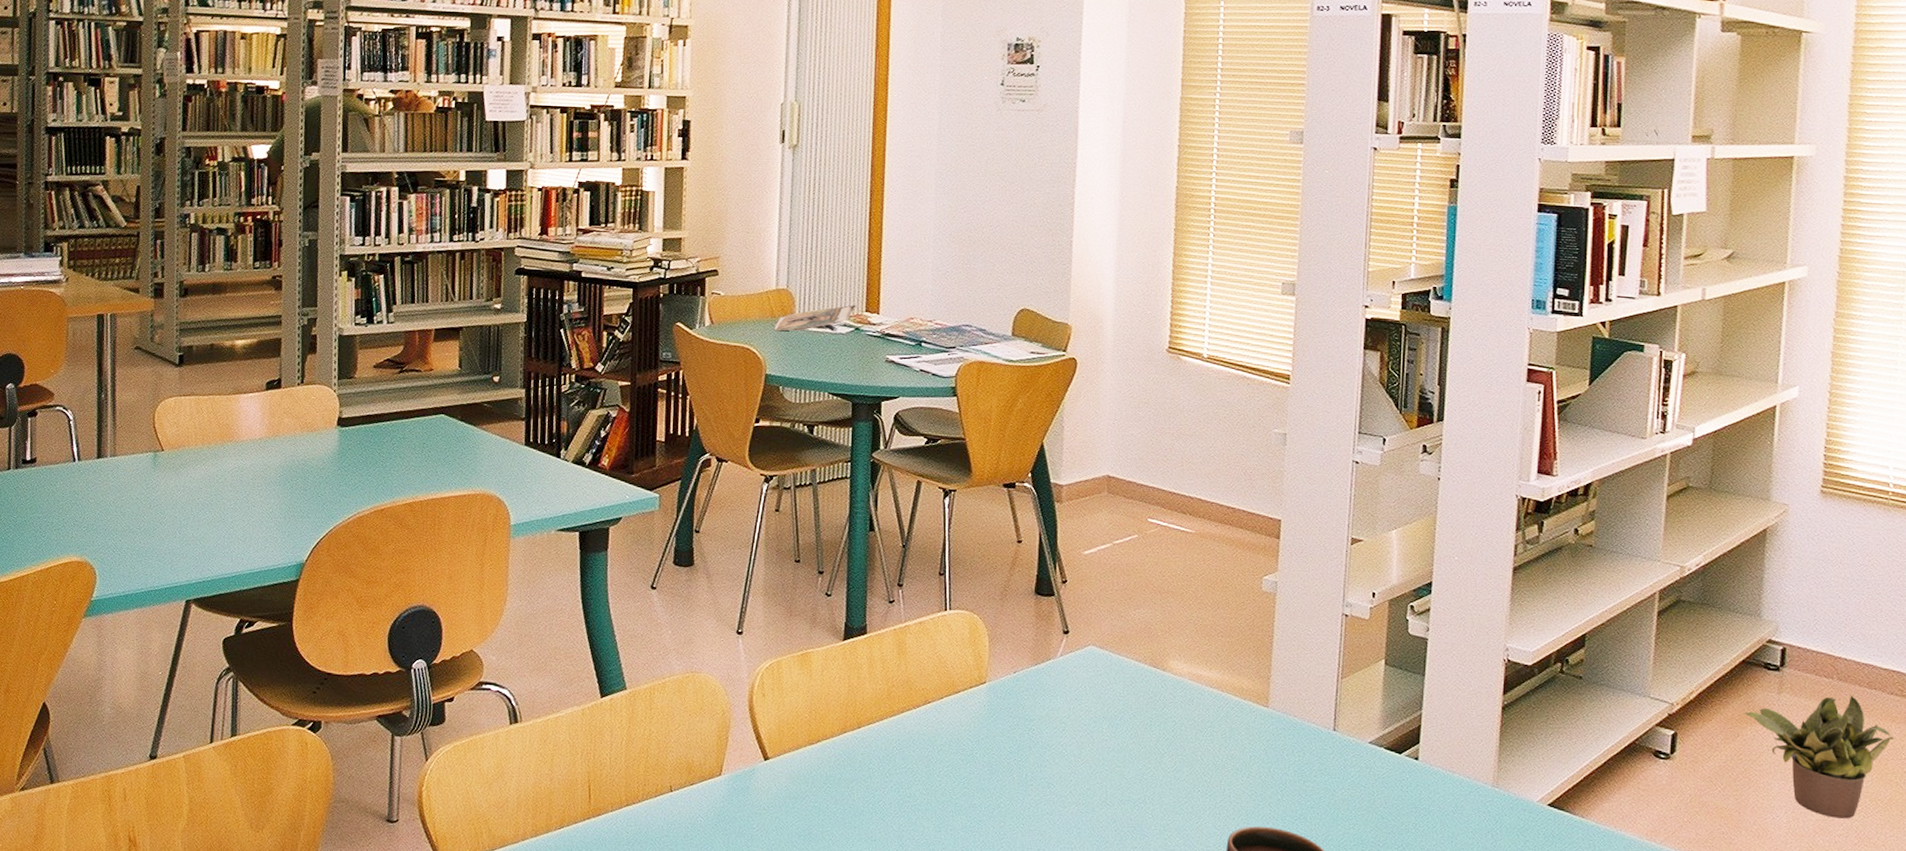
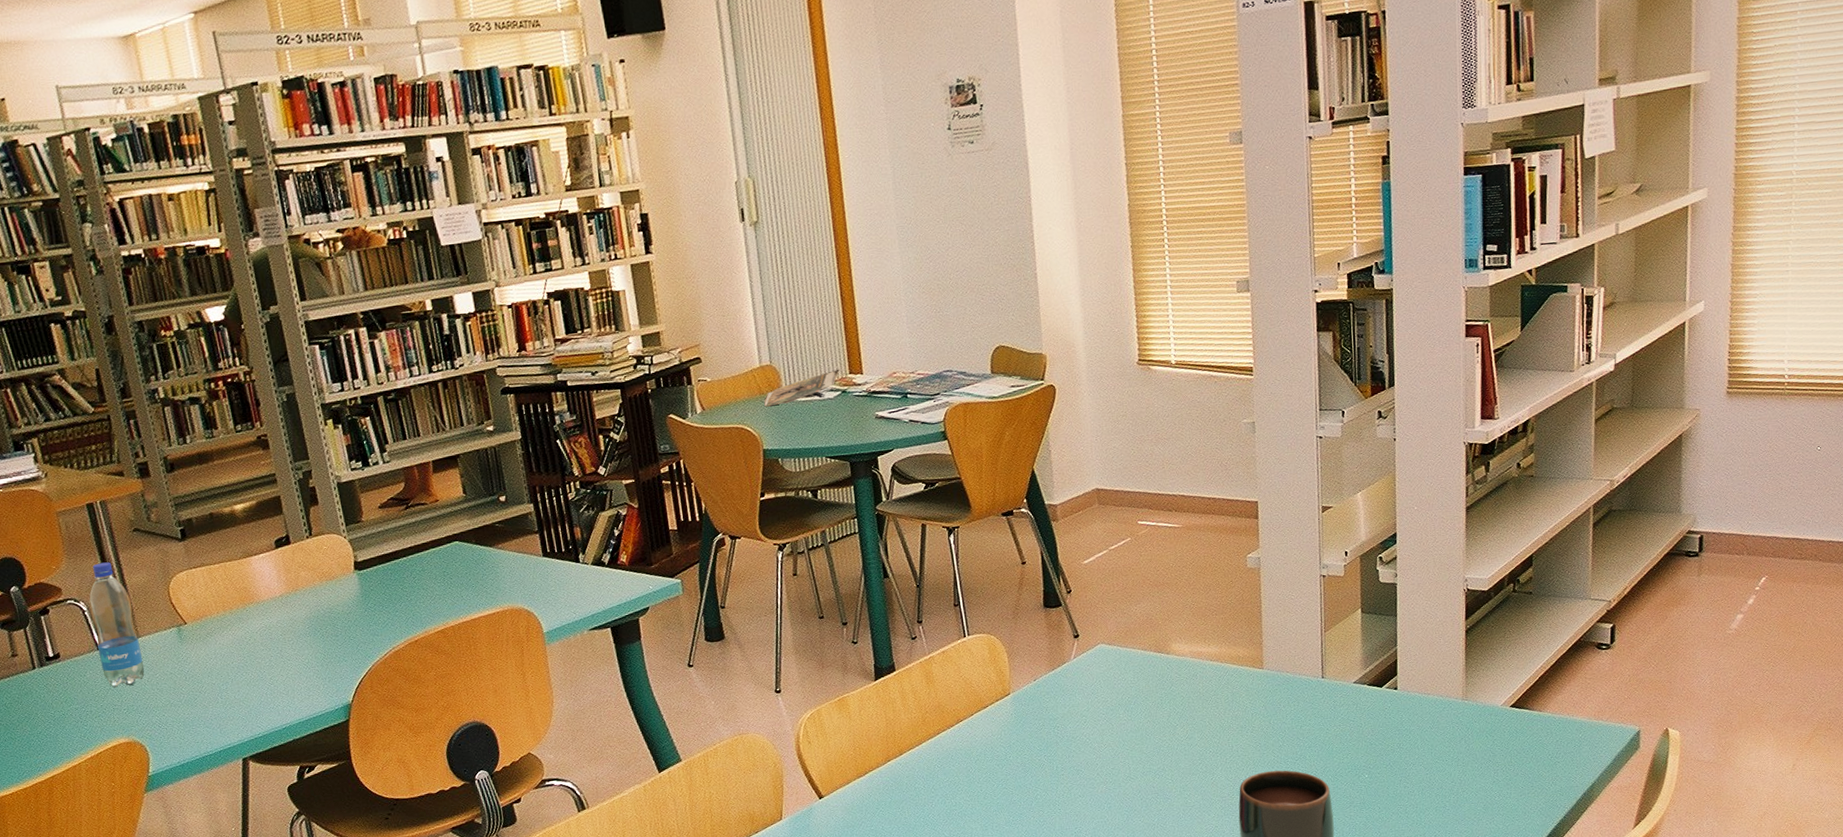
bottle: none [72,374,116,504] -> present [88,562,145,688]
potted plant: present [1744,694,1894,819] -> none [1670,565,1795,672]

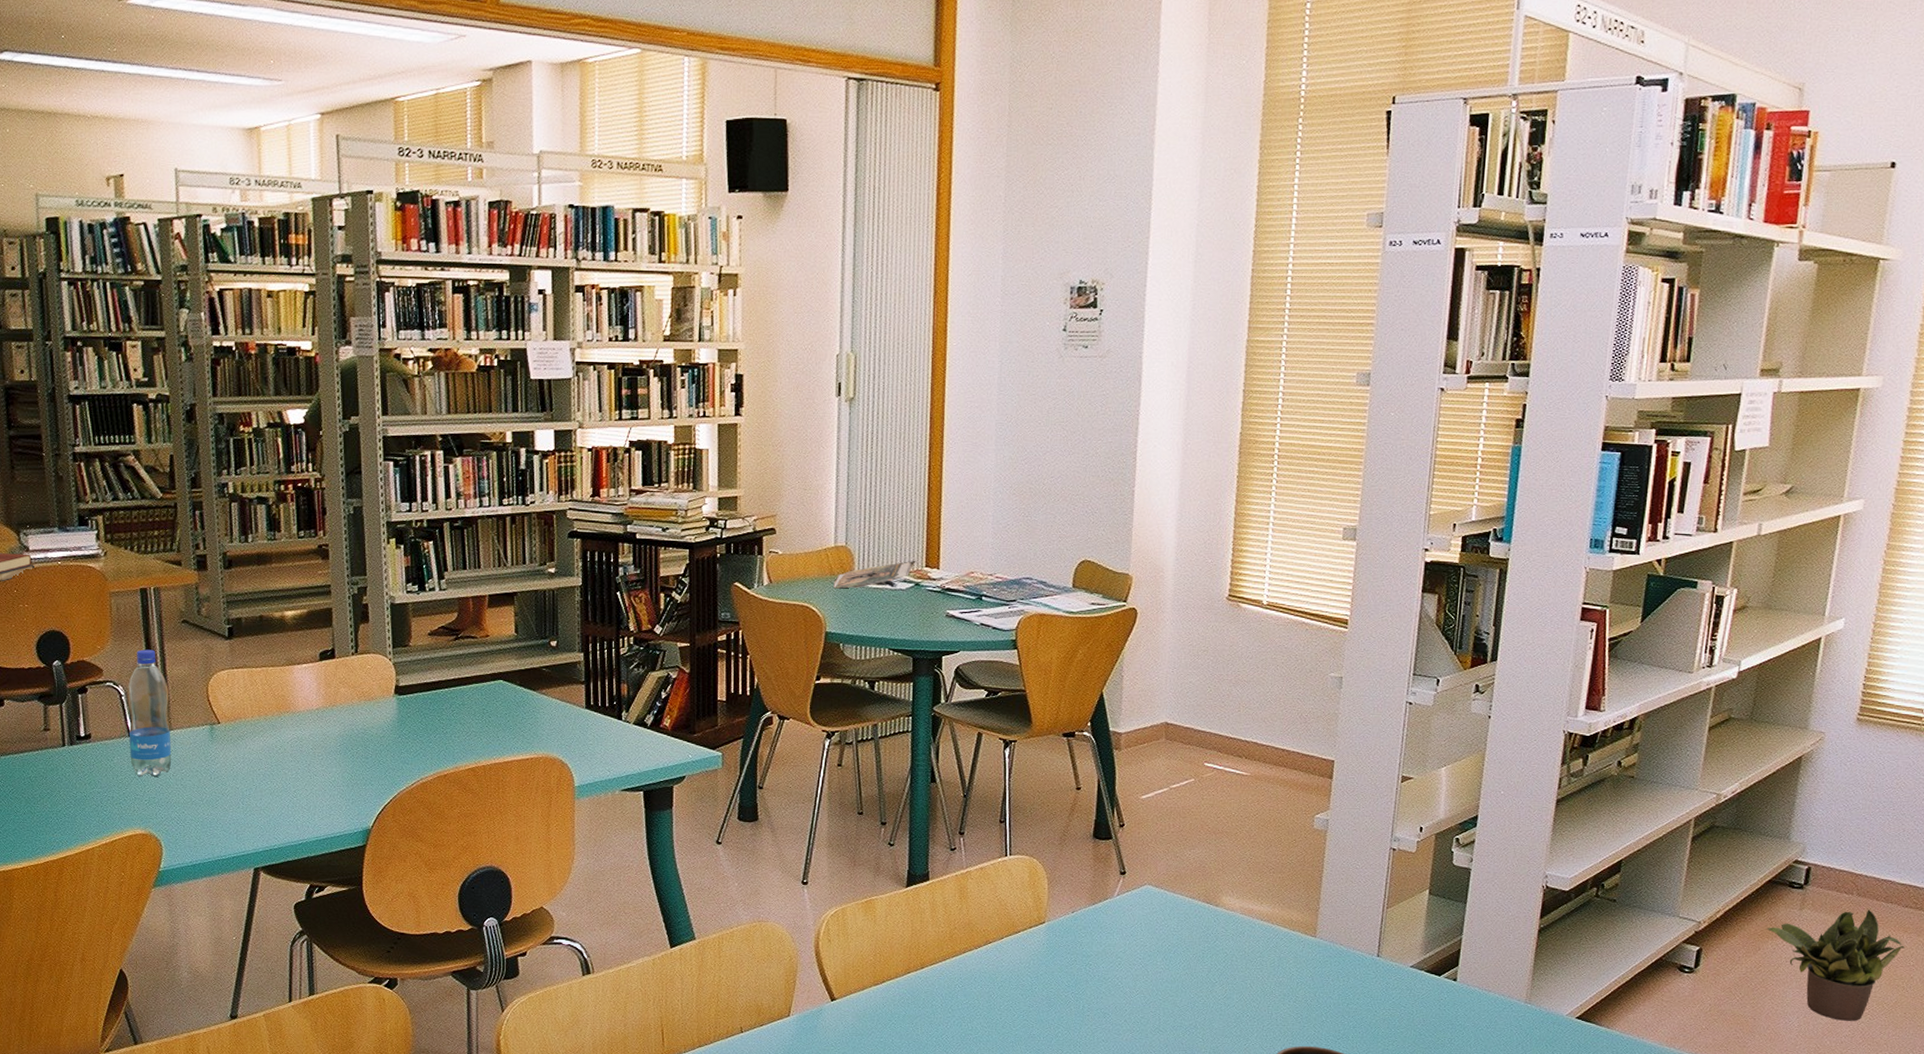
potted plant: none [1670,565,1795,672] -> present [1766,908,1904,1021]

